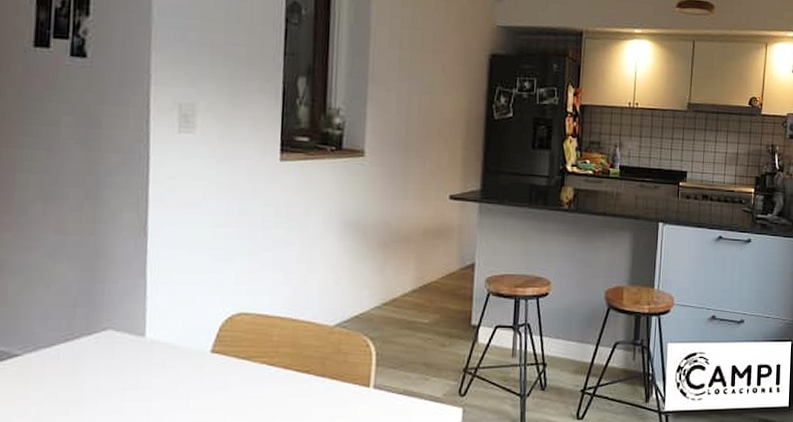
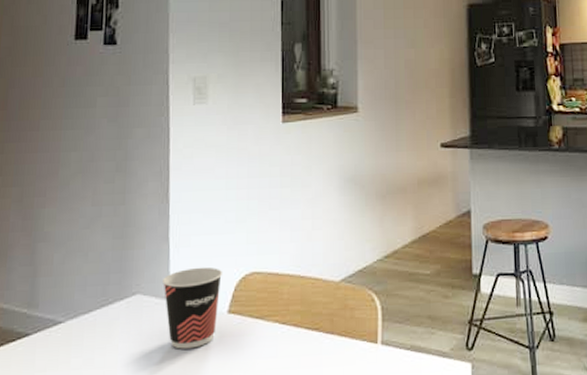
cup: none [138,305,207,387] -> present [163,267,223,349]

